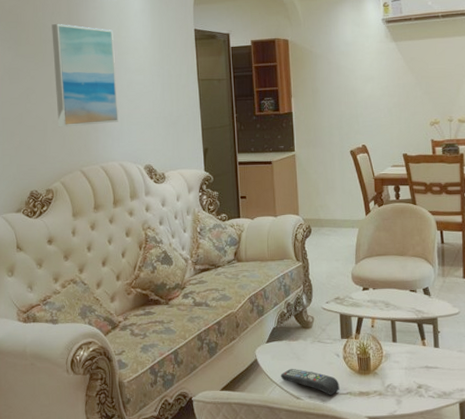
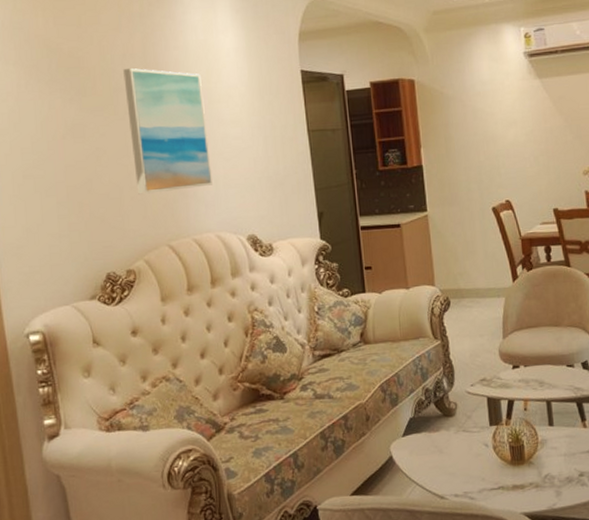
remote control: present [280,368,340,396] -> none [420,463,490,493]

